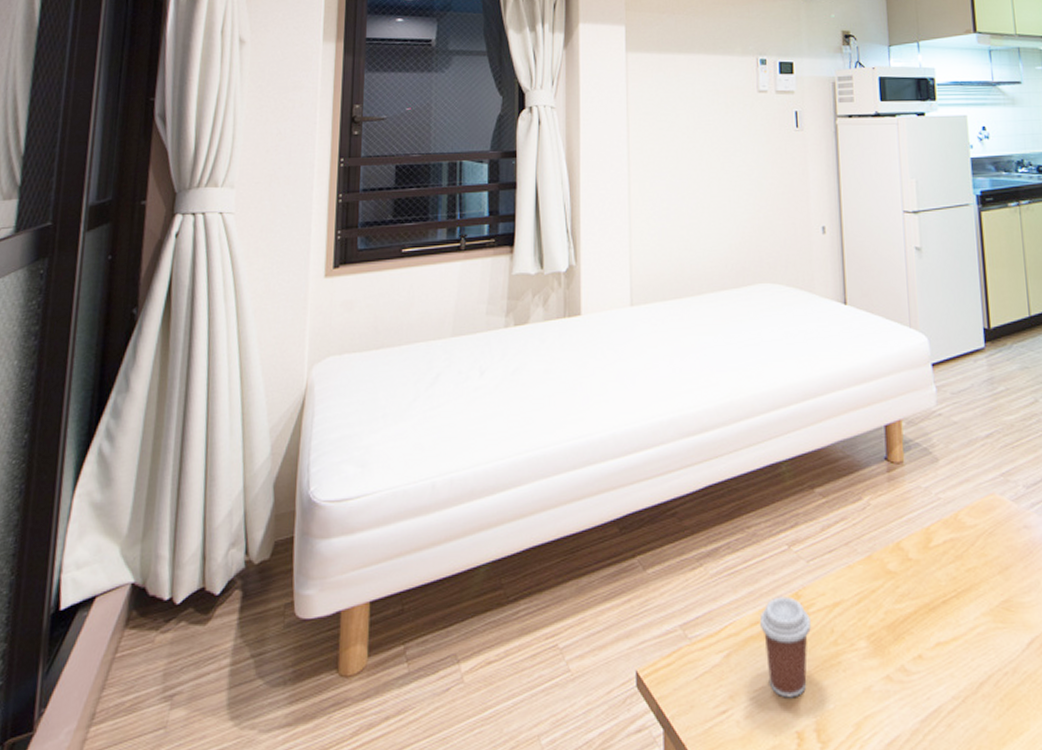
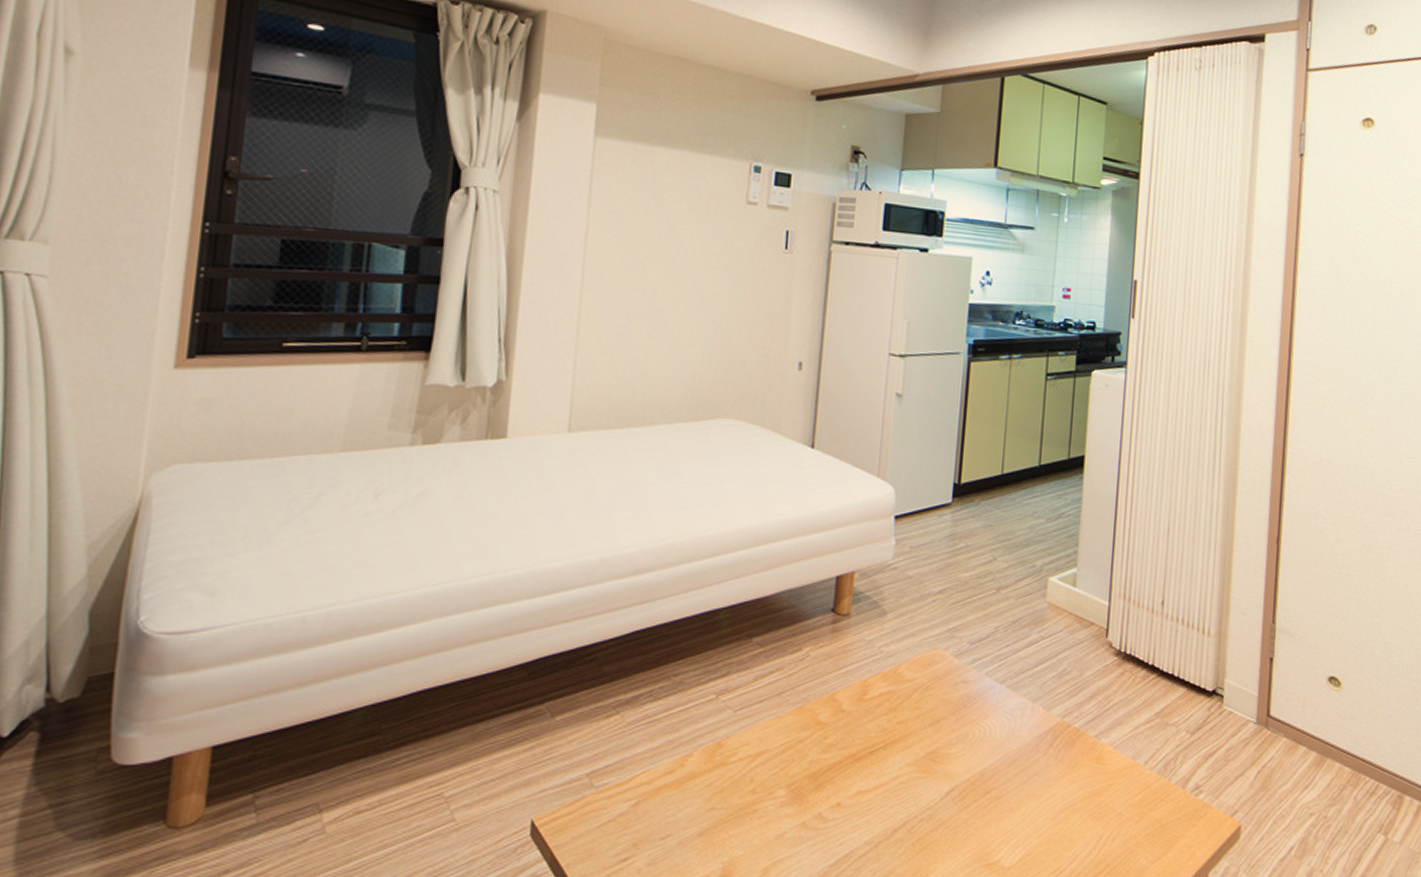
coffee cup: present [760,596,811,698] -> none [676,746,730,845]

